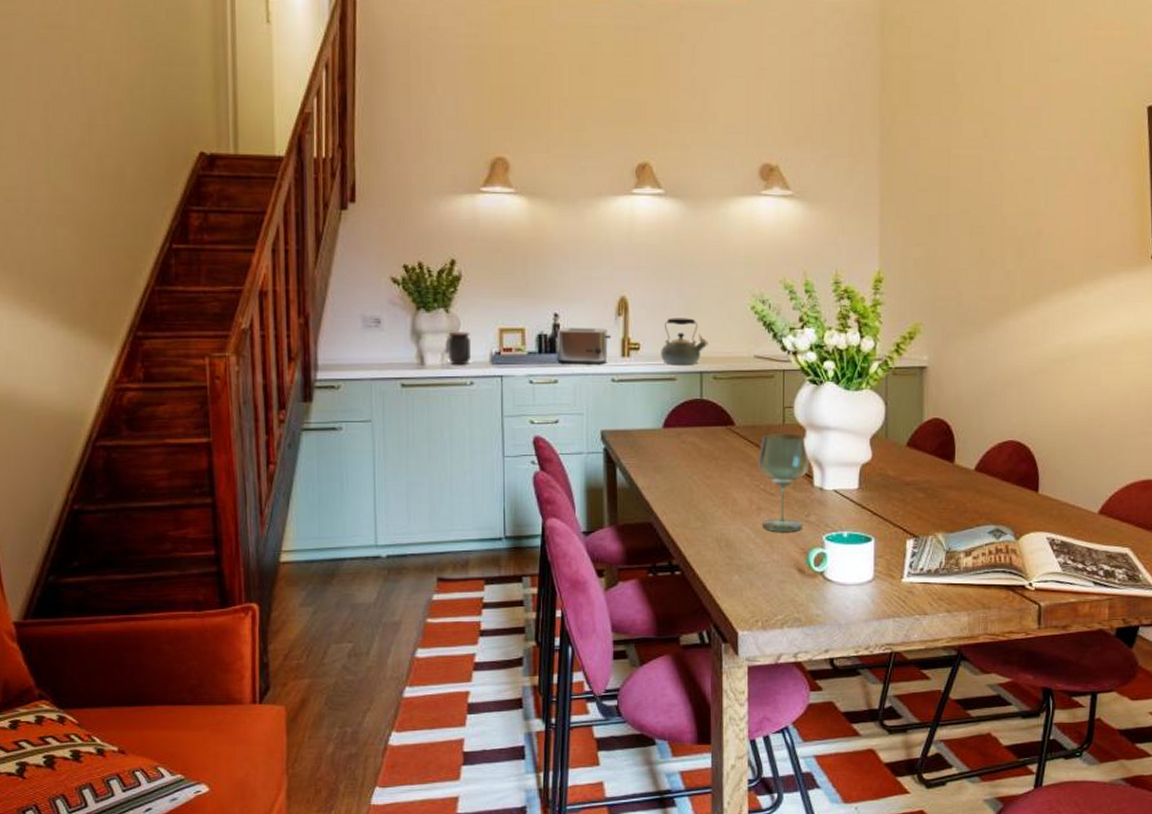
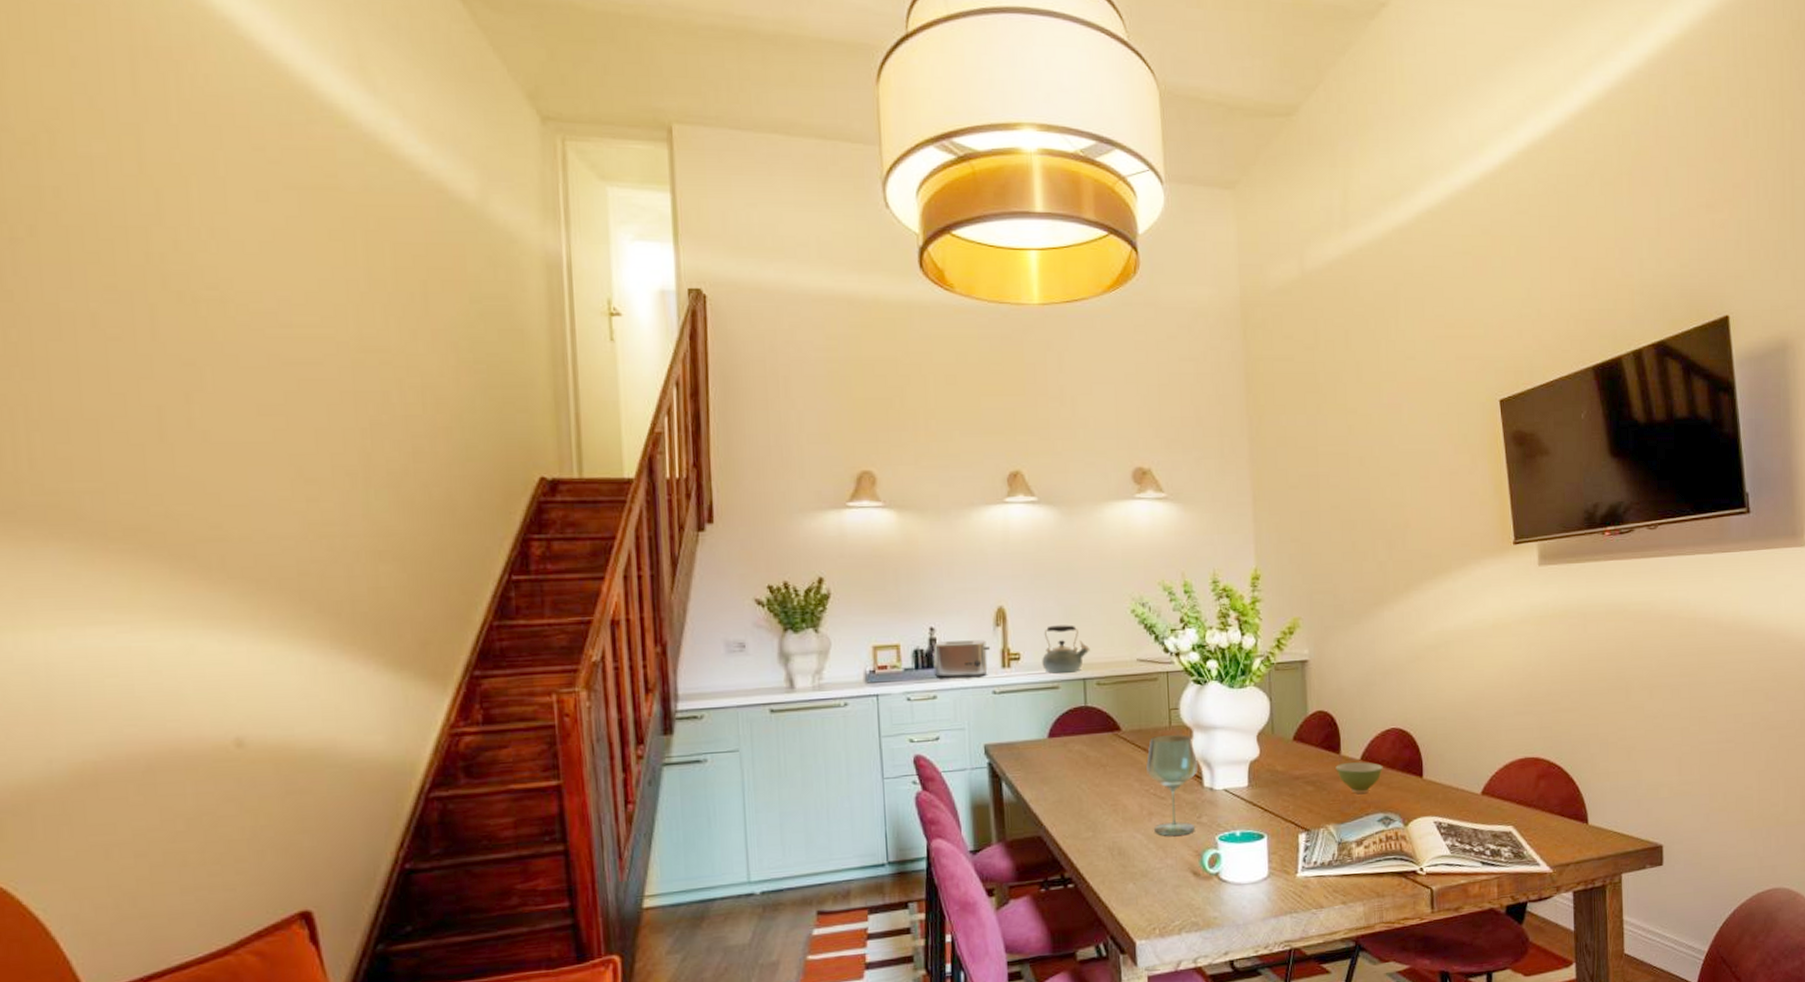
jar: present [447,330,472,366] -> none [817,650,844,687]
bowl: none [948,472,997,505] -> present [1335,762,1383,794]

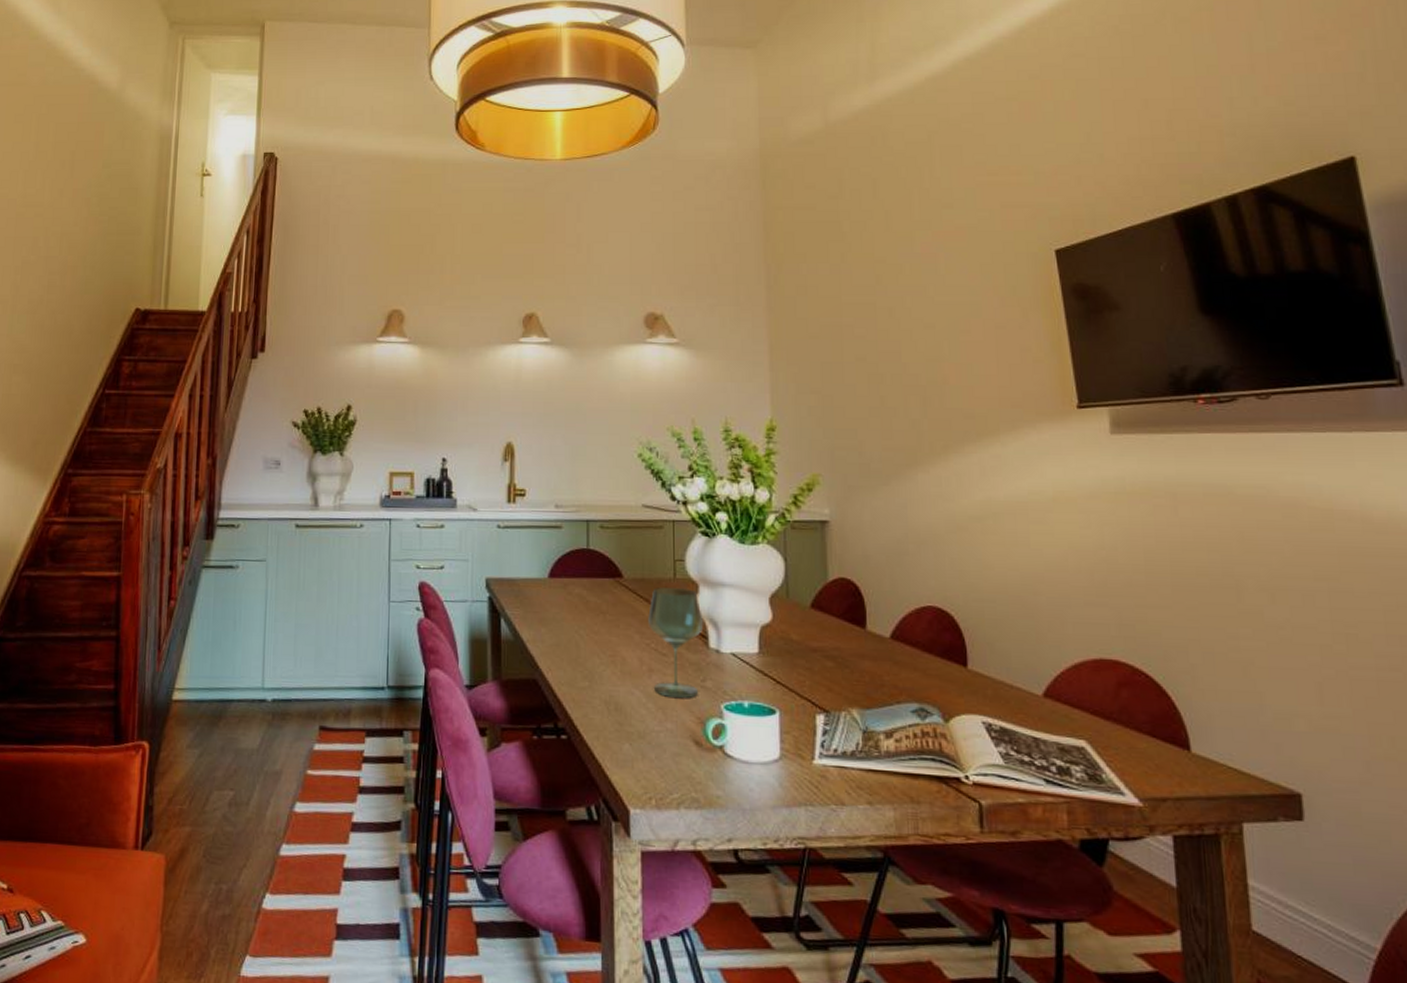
toaster: present [934,640,991,680] -> none [444,471,498,512]
kettle: present [1042,625,1090,675] -> none [547,464,595,514]
bowl: present [1335,762,1383,794] -> none [860,640,918,678]

